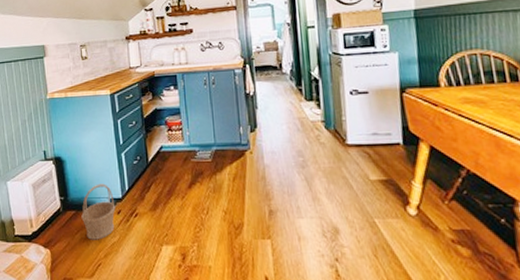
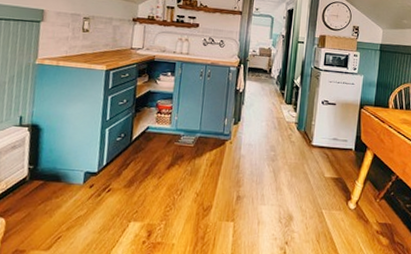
basket: present [81,183,116,240] -> none [49,156,89,213]

